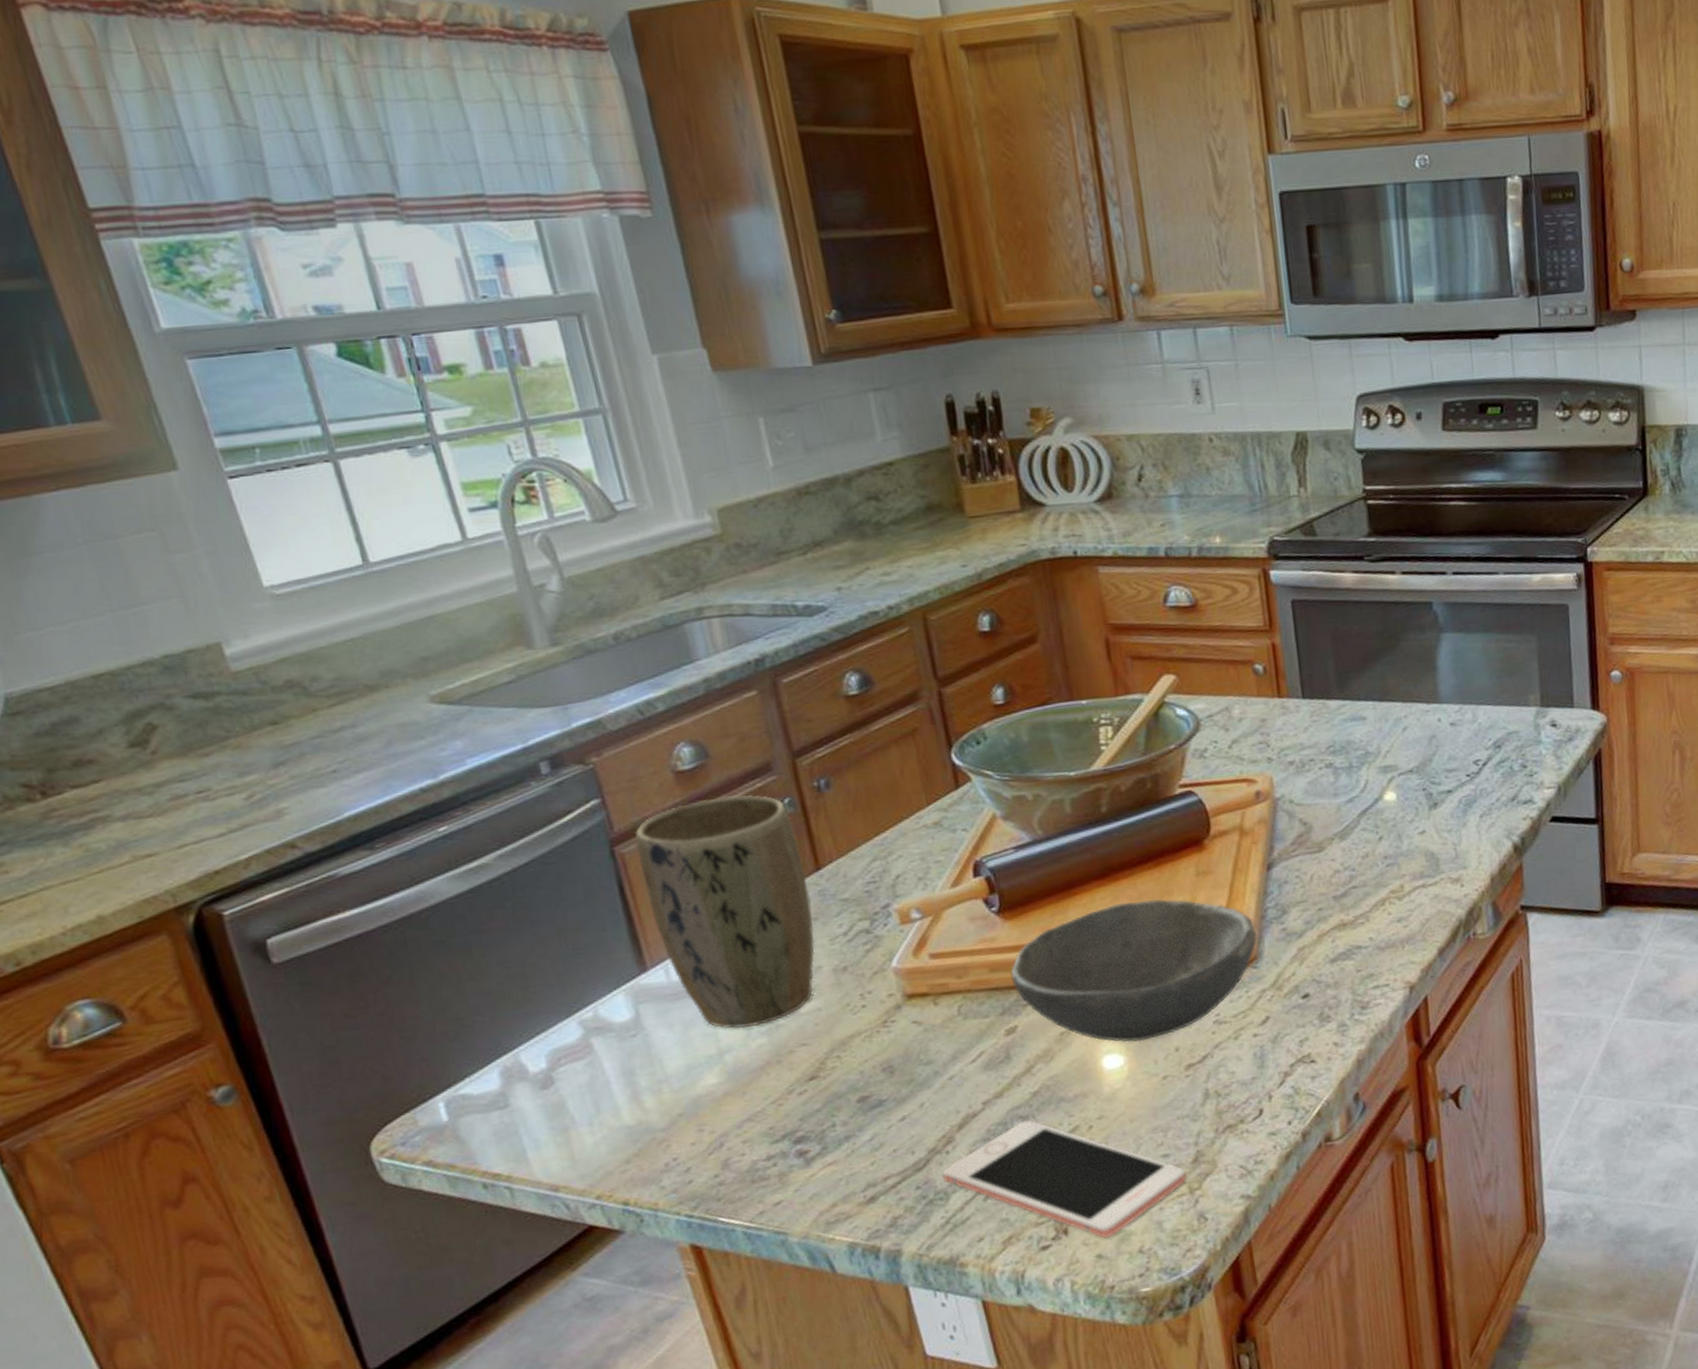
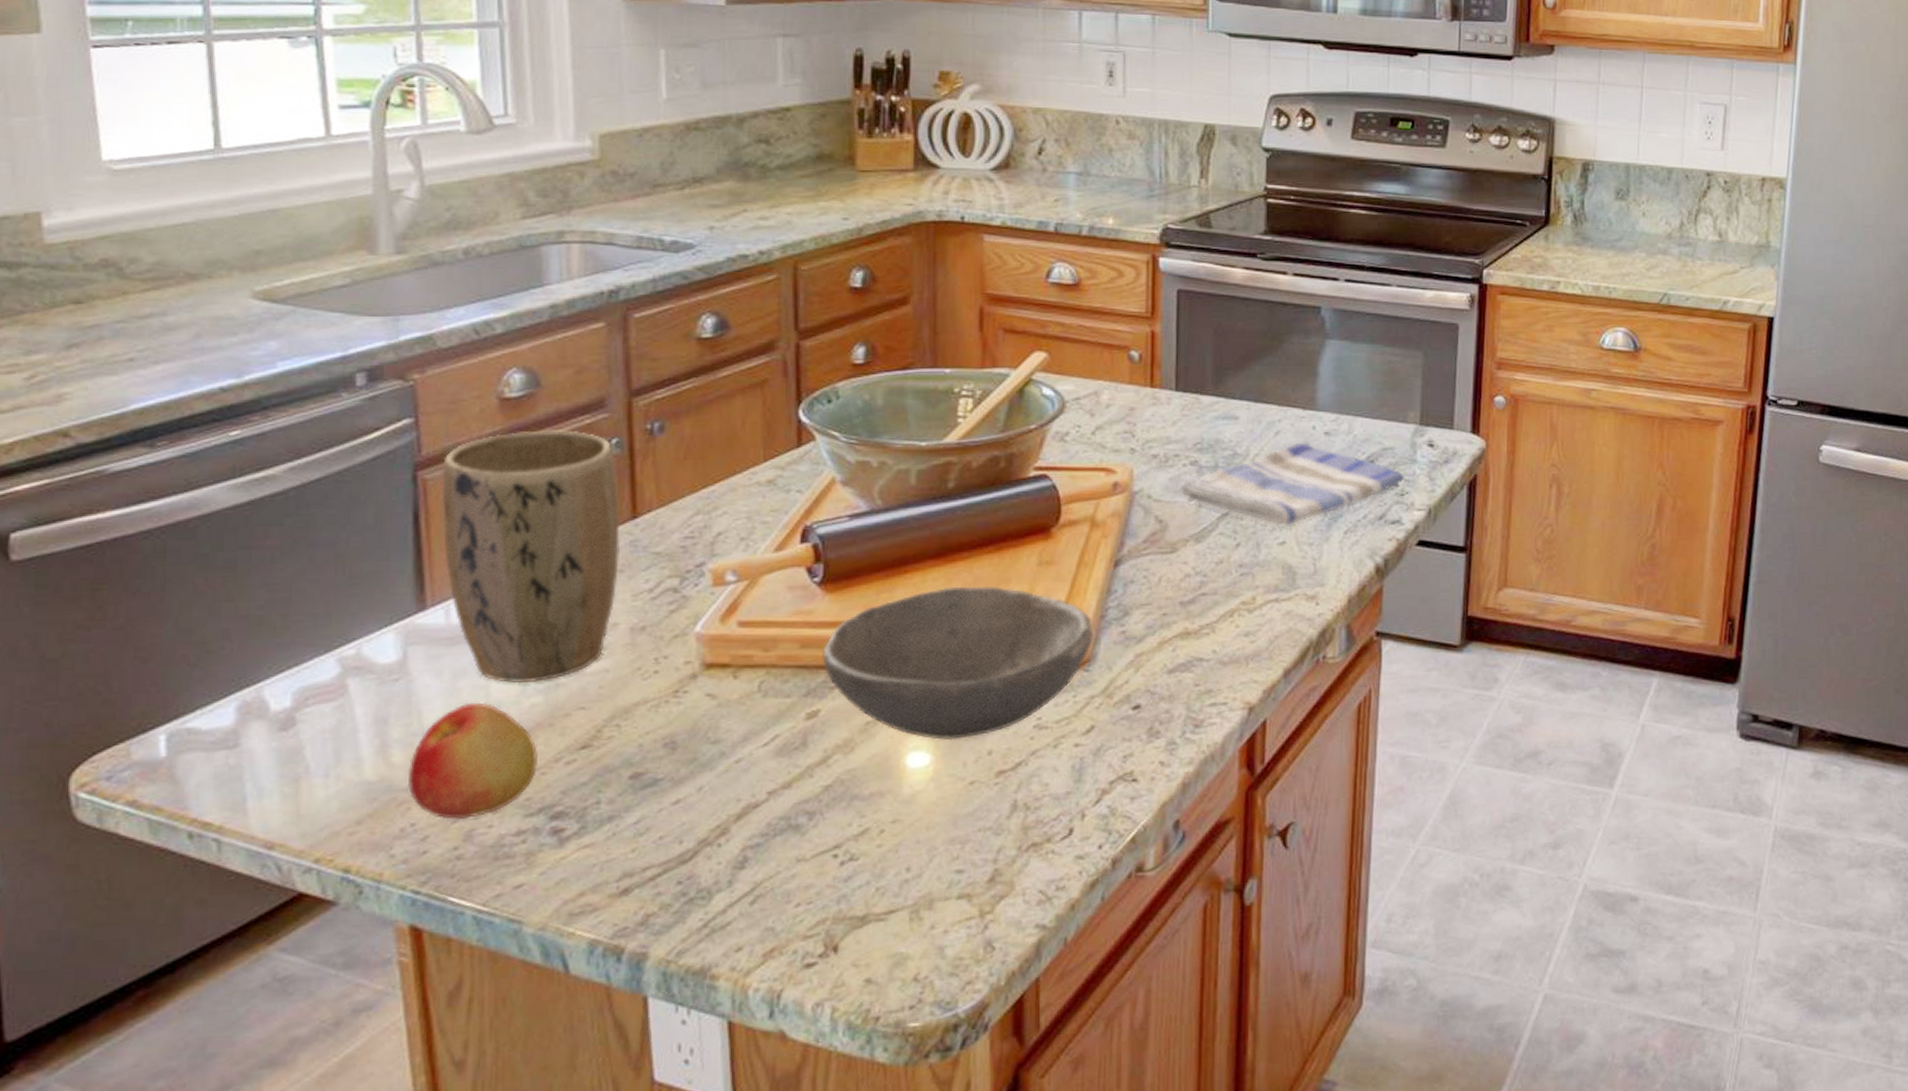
apple: none [660,1048,774,1152] -> present [407,702,538,819]
cell phone: present [941,1120,1186,1238] -> none [708,816,978,961]
dish towel: none [1317,736,1532,818] -> present [1177,443,1405,527]

